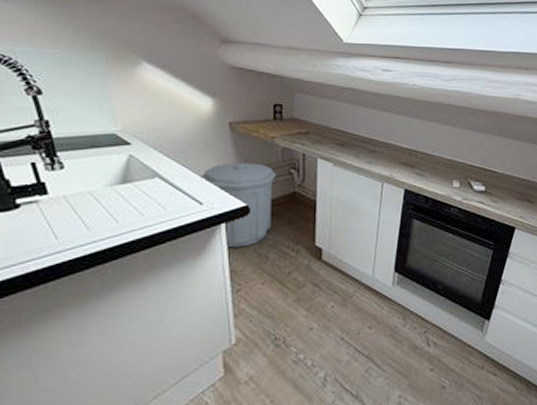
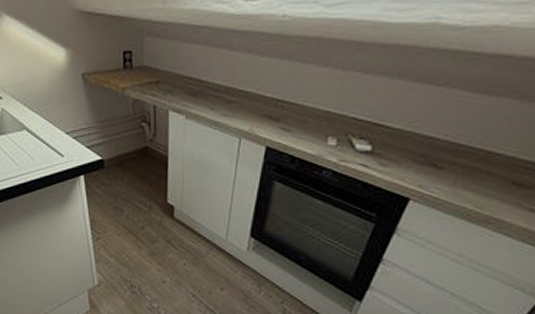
trash can: present [201,162,276,248] -> none [60,115,127,199]

